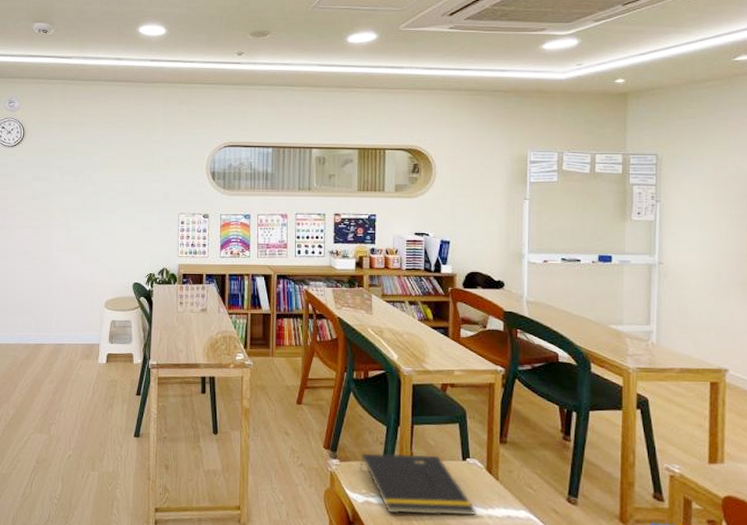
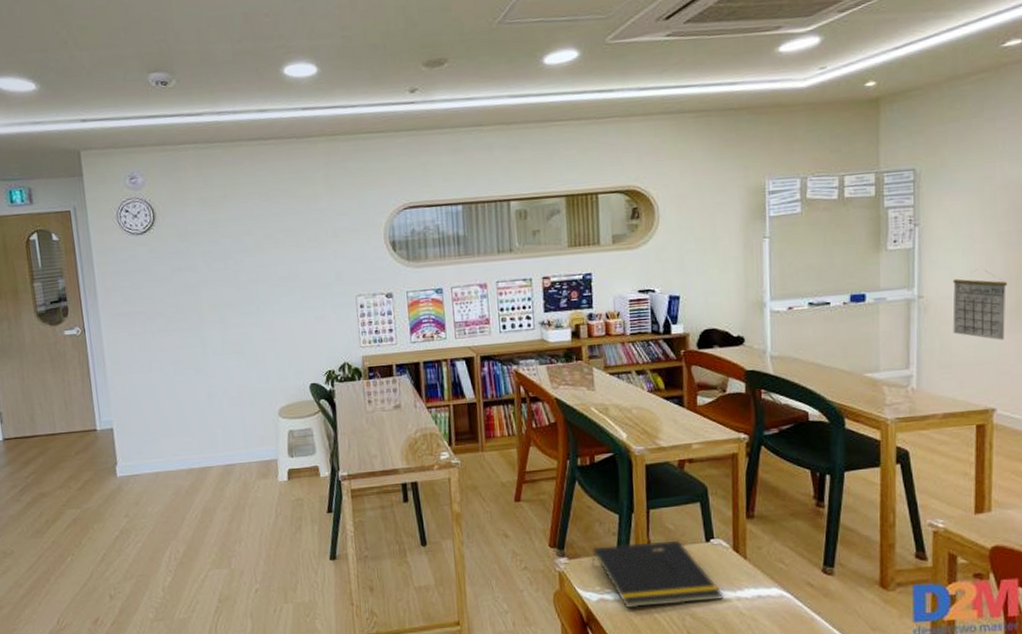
calendar: none [689,246,739,308] -> present [952,270,1008,340]

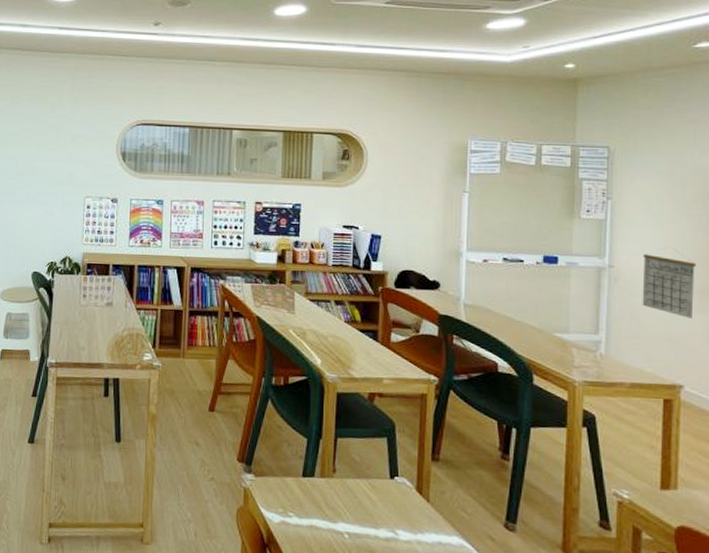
notepad: present [591,540,724,608] -> none [276,468,404,540]

